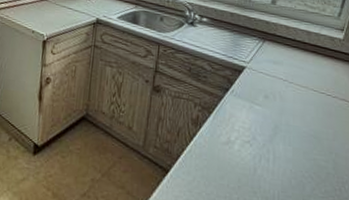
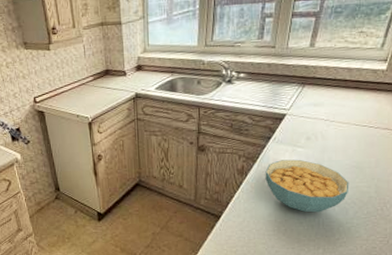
cereal bowl: none [220,115,307,183] -> present [265,159,349,213]

